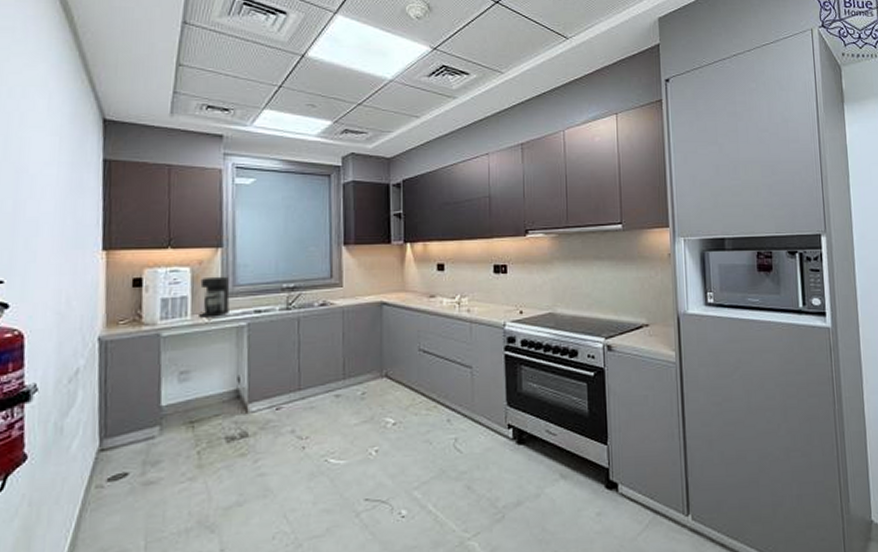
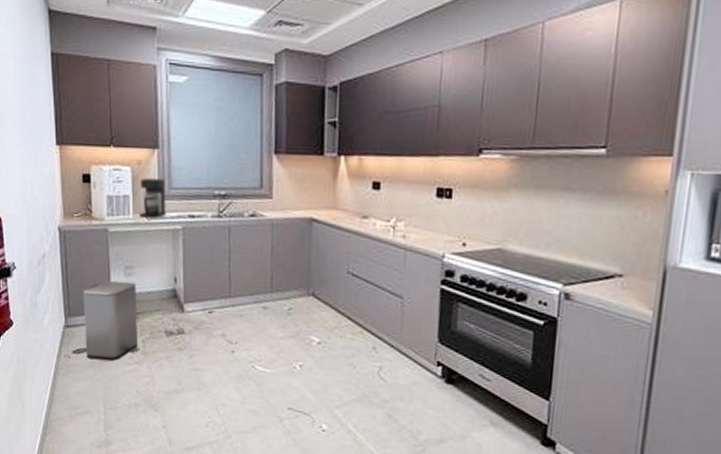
pedal bin: none [124,388,195,485] -> present [83,280,140,361]

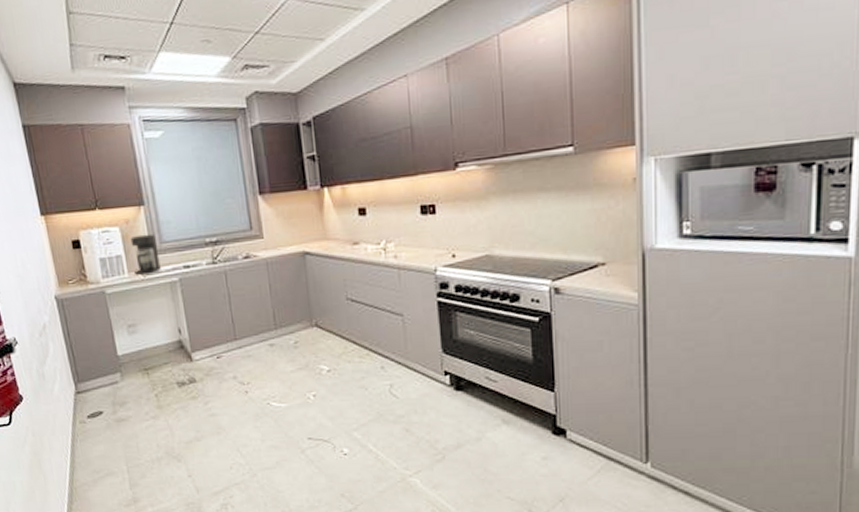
pedal bin: present [83,280,140,361] -> none [89,339,155,422]

